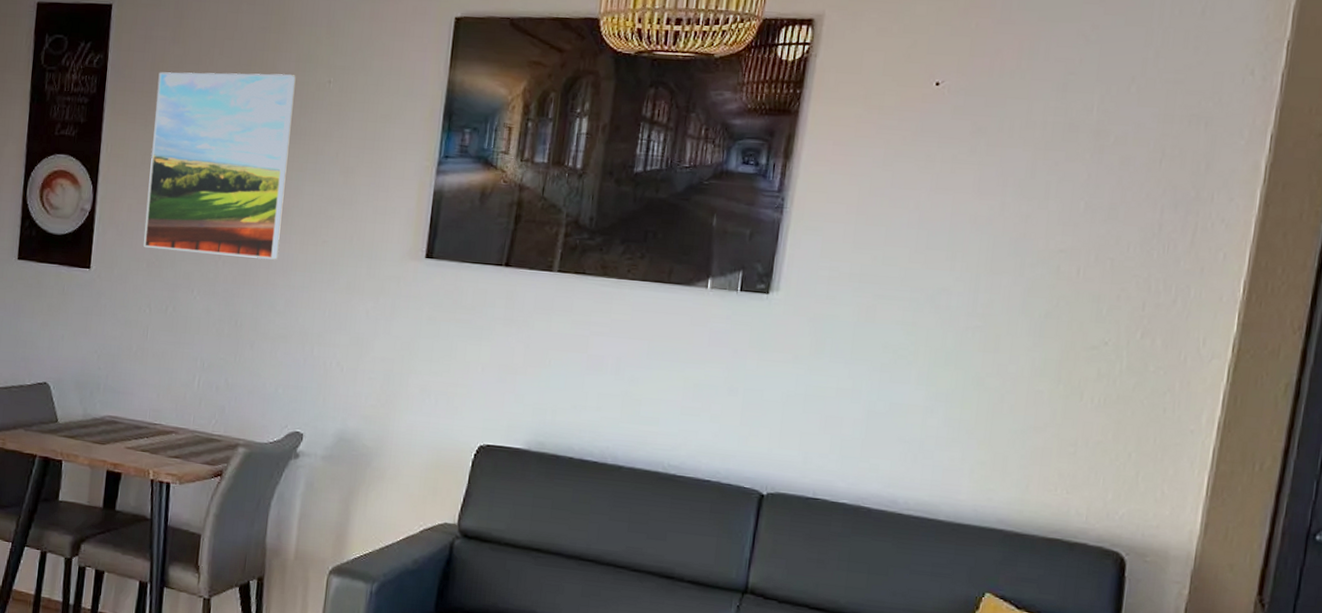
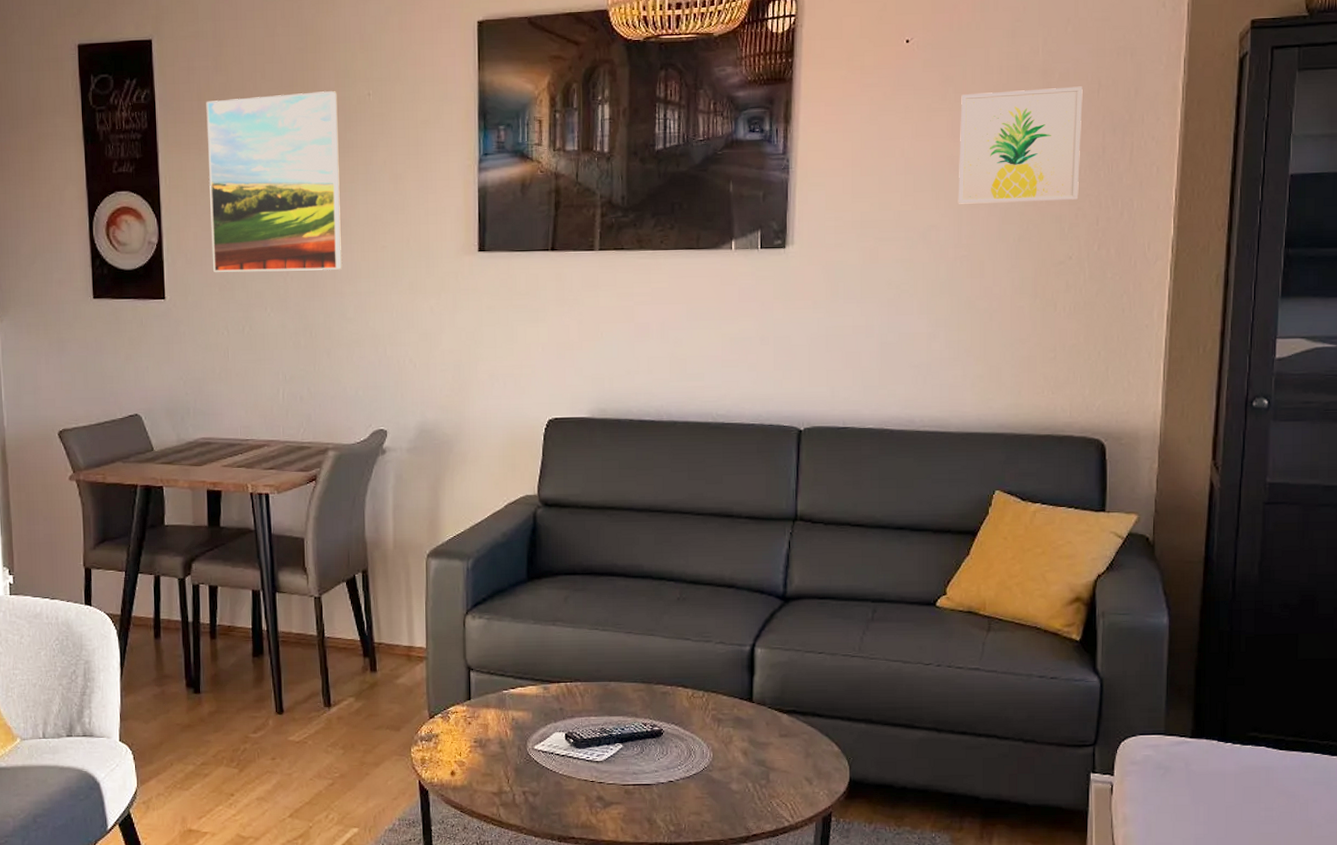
wall art: none [977,148,1142,279] -> present [958,86,1083,204]

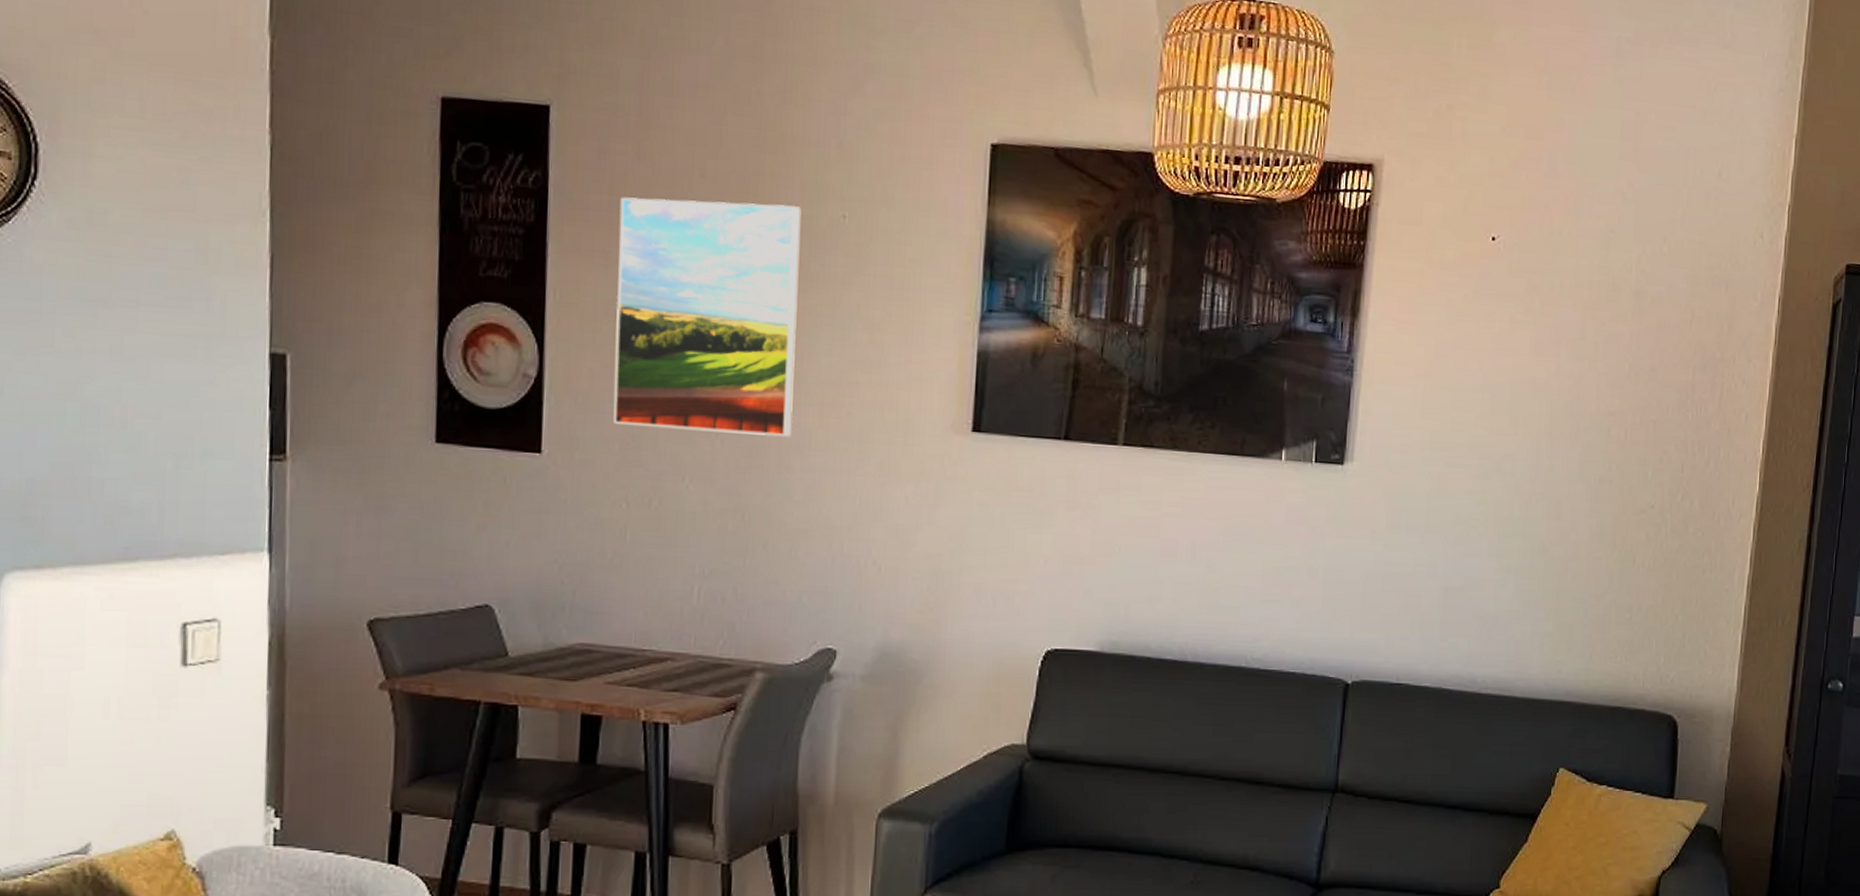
wall art: present [958,86,1083,204] -> none [1537,308,1675,441]

